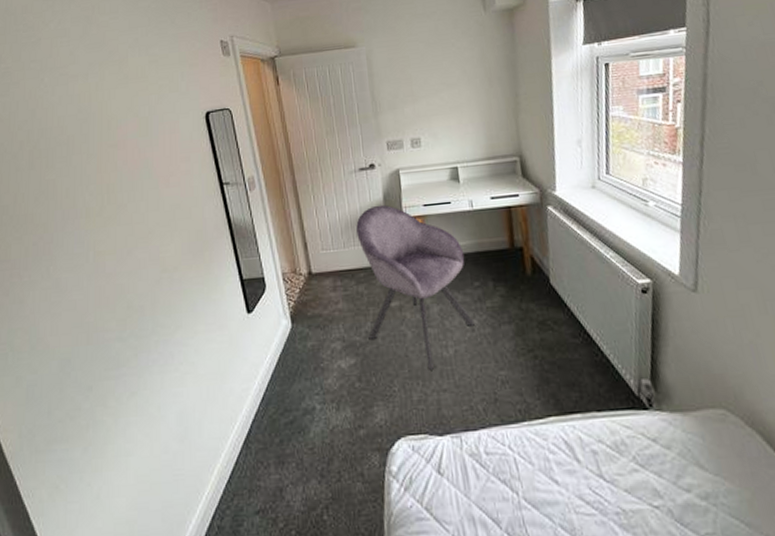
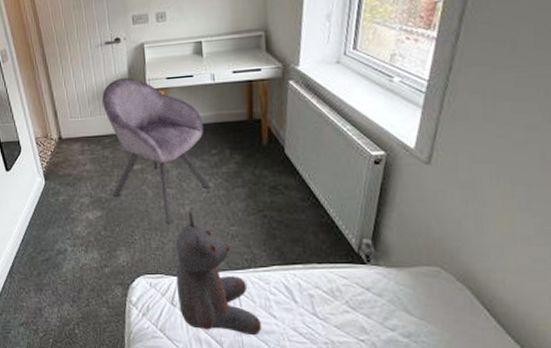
teddy bear: none [439,353,544,509] -> present [175,211,262,336]

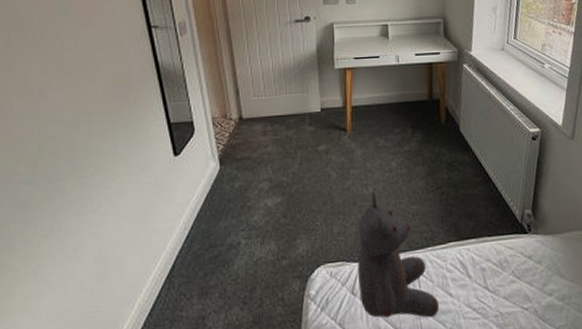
chair: present [102,77,210,224] -> none [289,56,393,206]

